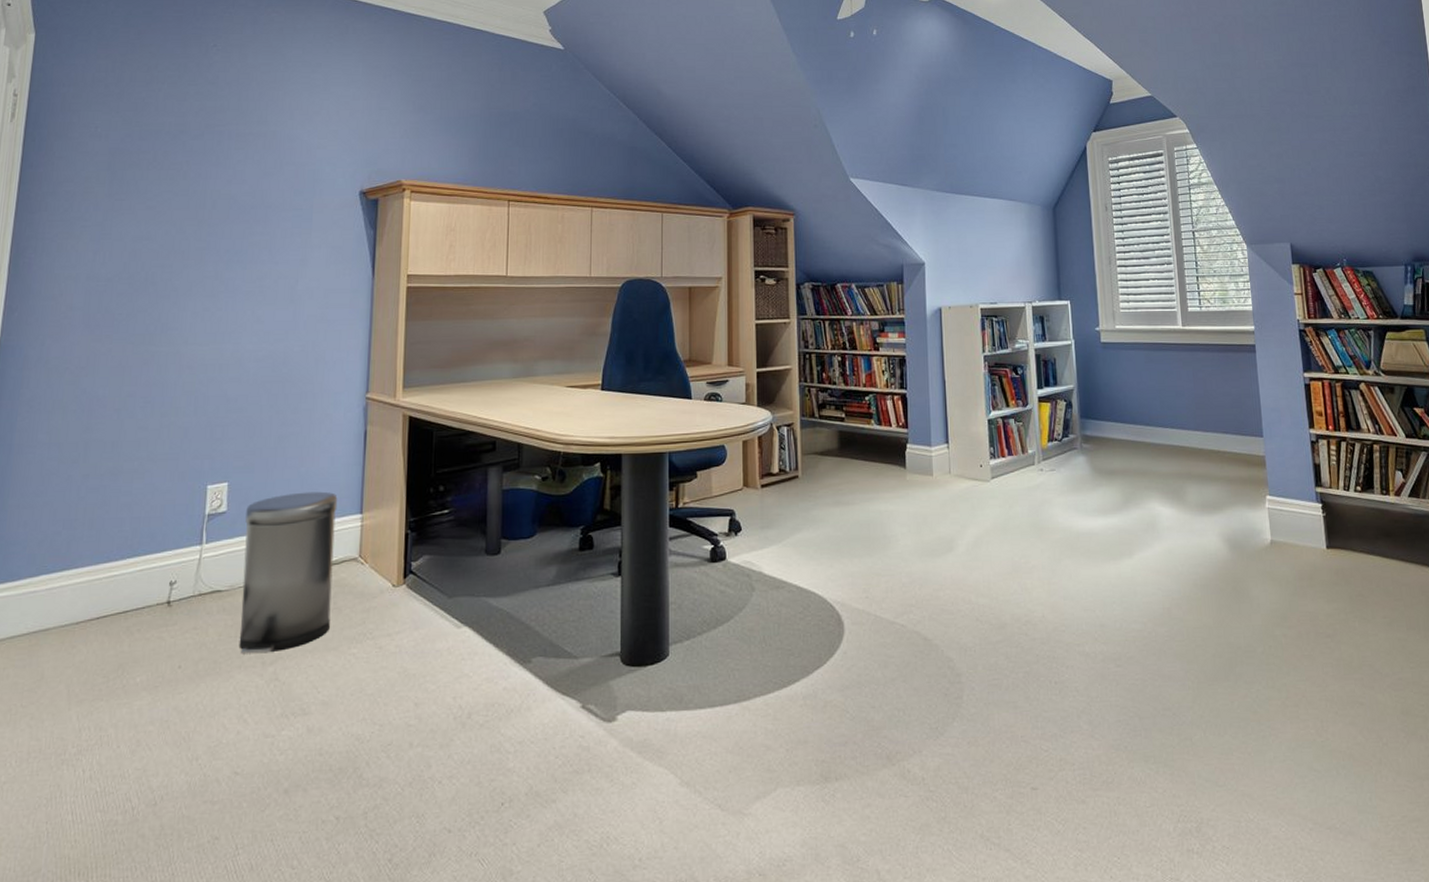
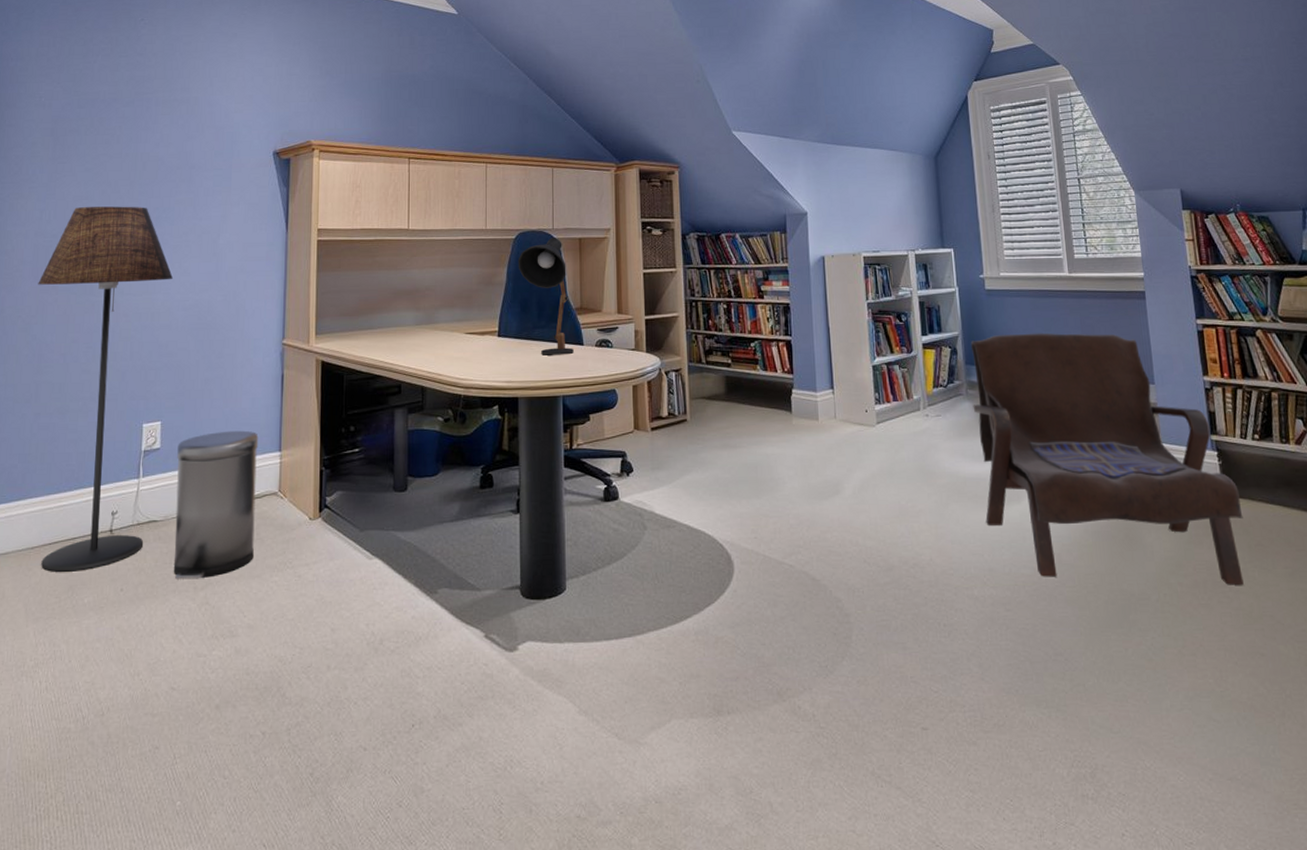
floor lamp: none [87,248,244,649] -> present [38,206,173,572]
desk lamp: none [623,286,681,410] -> present [518,238,574,355]
armchair: none [1085,386,1345,636] -> present [970,333,1244,585]

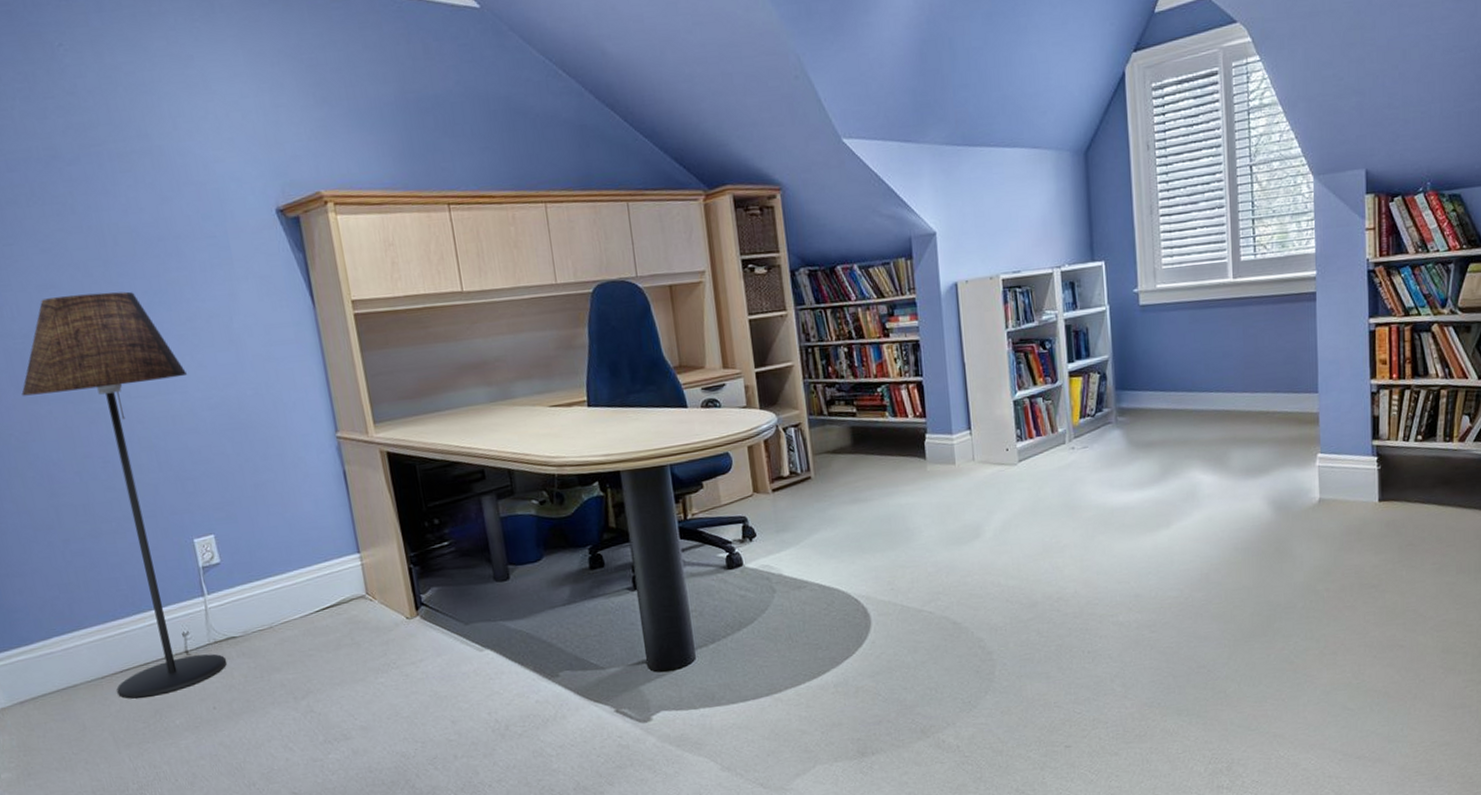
pedal bin: present [173,430,259,580] -> none [240,535,353,692]
desk lamp: present [518,238,574,355] -> none [599,287,677,423]
armchair: present [970,333,1244,585] -> none [1121,343,1397,597]

